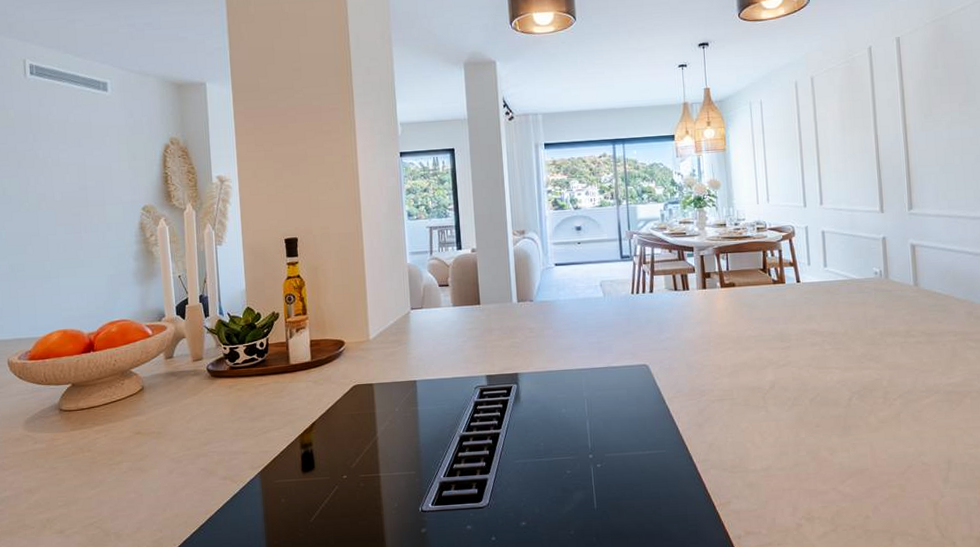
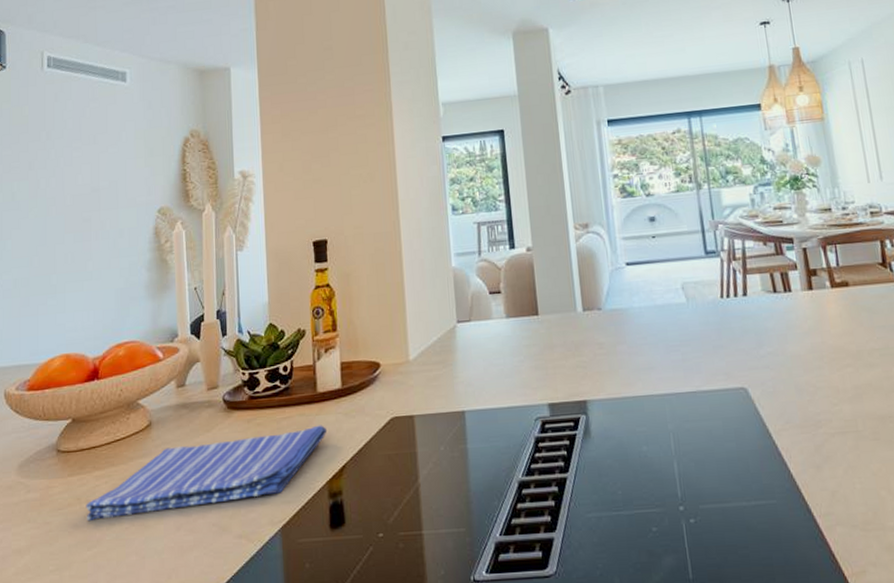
dish towel: none [88,390,299,466] -> present [85,425,328,521]

